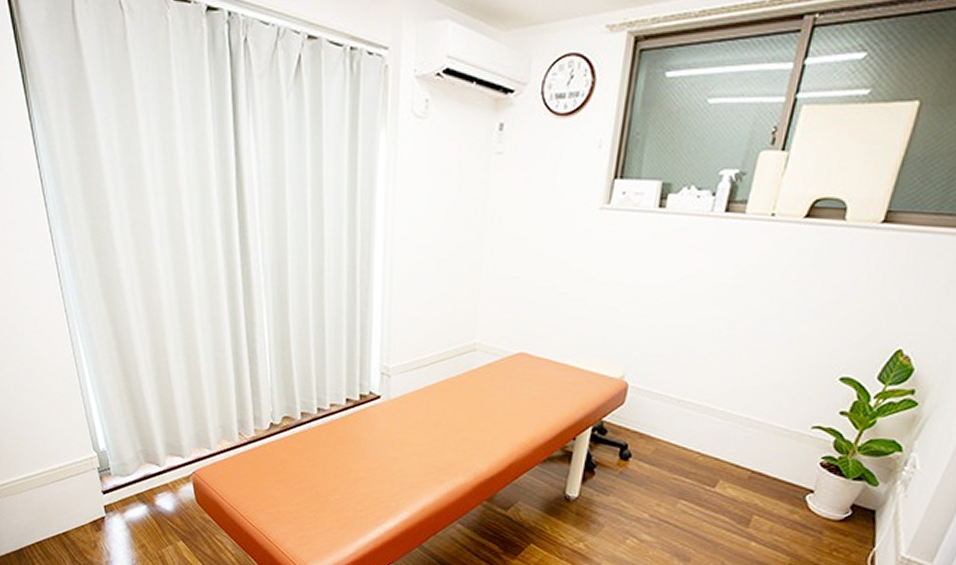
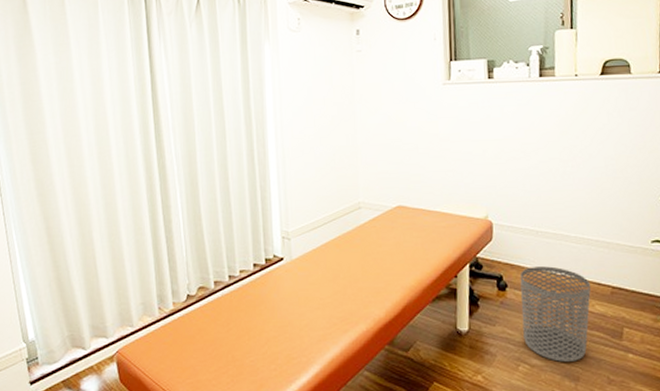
waste bin: none [638,438,727,542] -> present [520,266,591,362]

